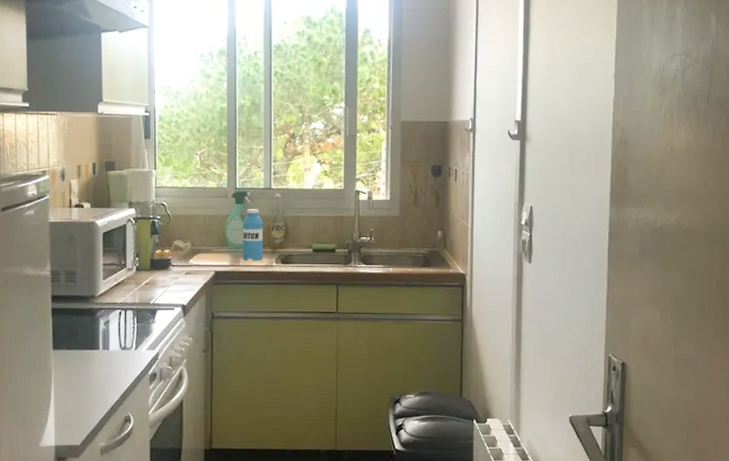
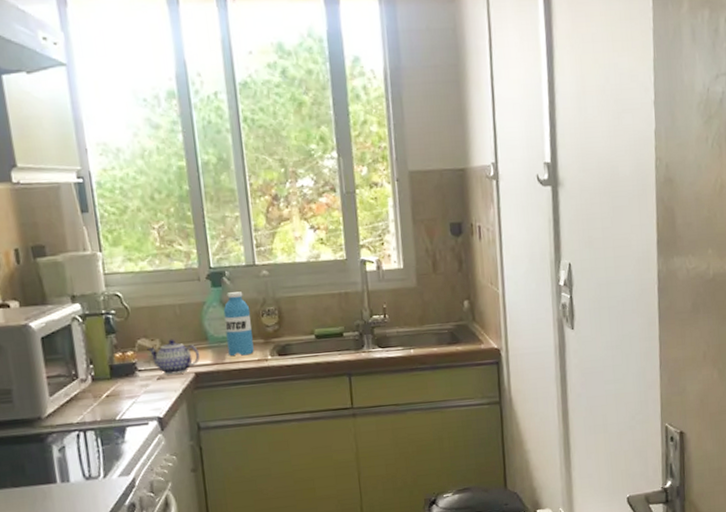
teapot: none [180,242,221,271] -> present [147,339,200,375]

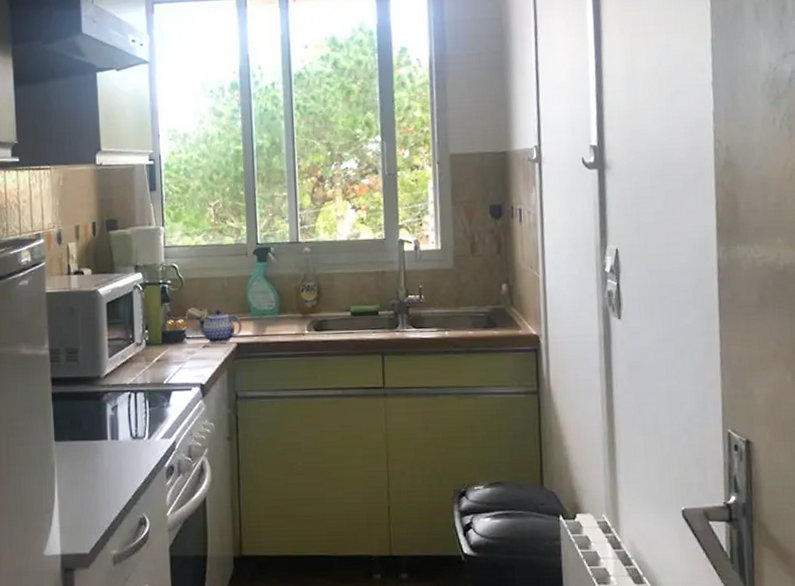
water bottle: present [223,291,254,356] -> none [266,267,292,329]

